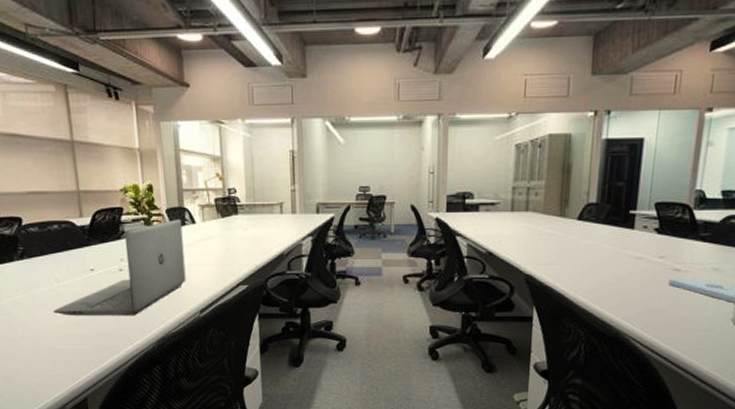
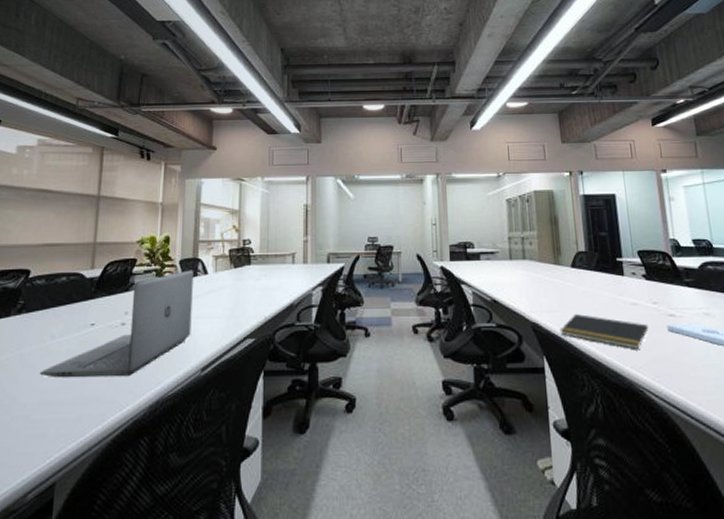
notepad: none [554,267,649,302] -> present [559,314,649,349]

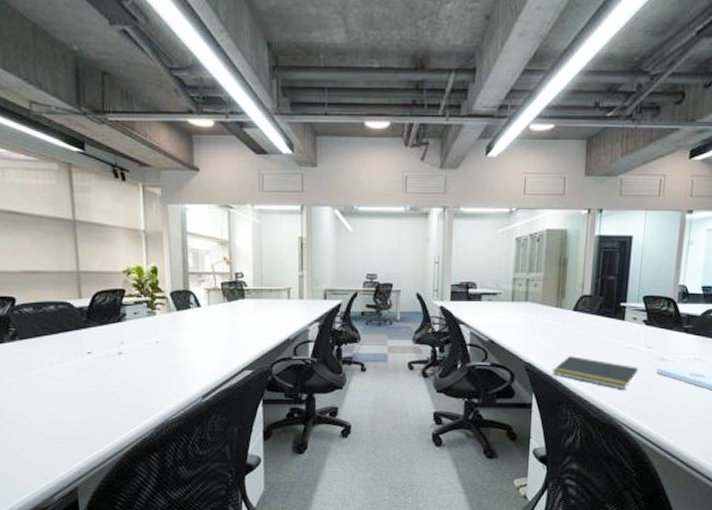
laptop: present [39,270,194,378] -> none [44,302,189,401]

